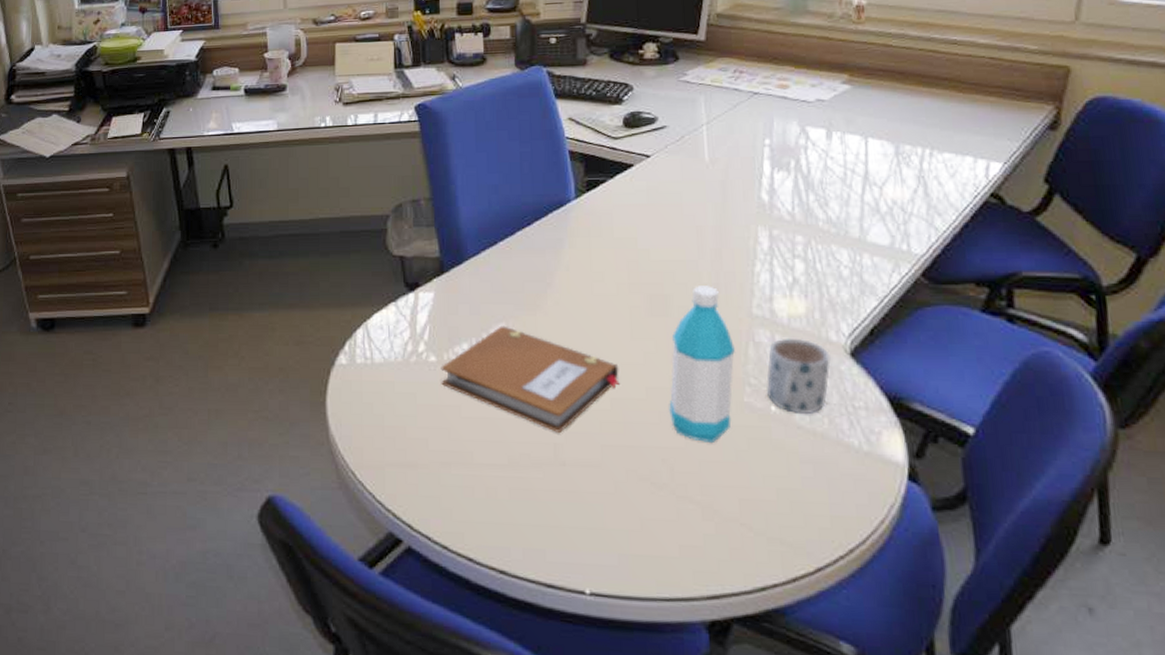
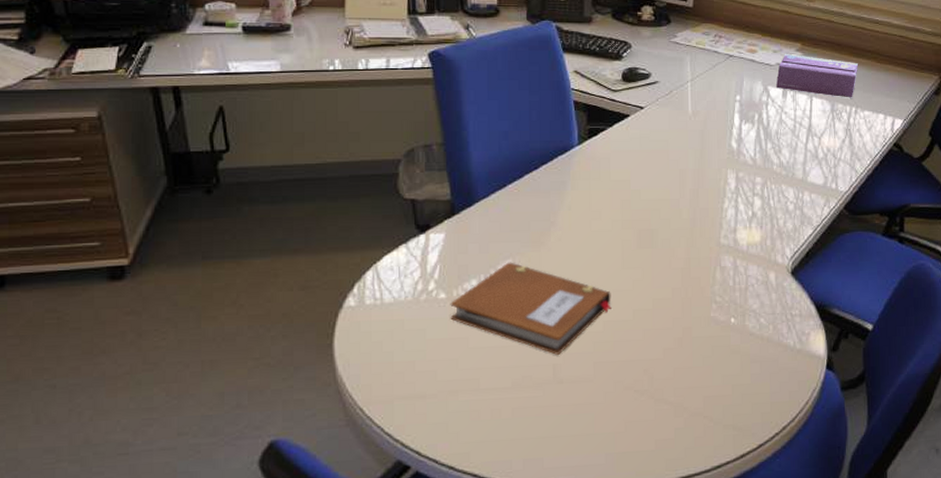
water bottle: present [669,286,735,444] -> none [651,220,705,353]
mug: present [766,338,831,414] -> none [728,262,777,323]
tissue box: none [817,87,932,138] -> present [776,53,859,98]

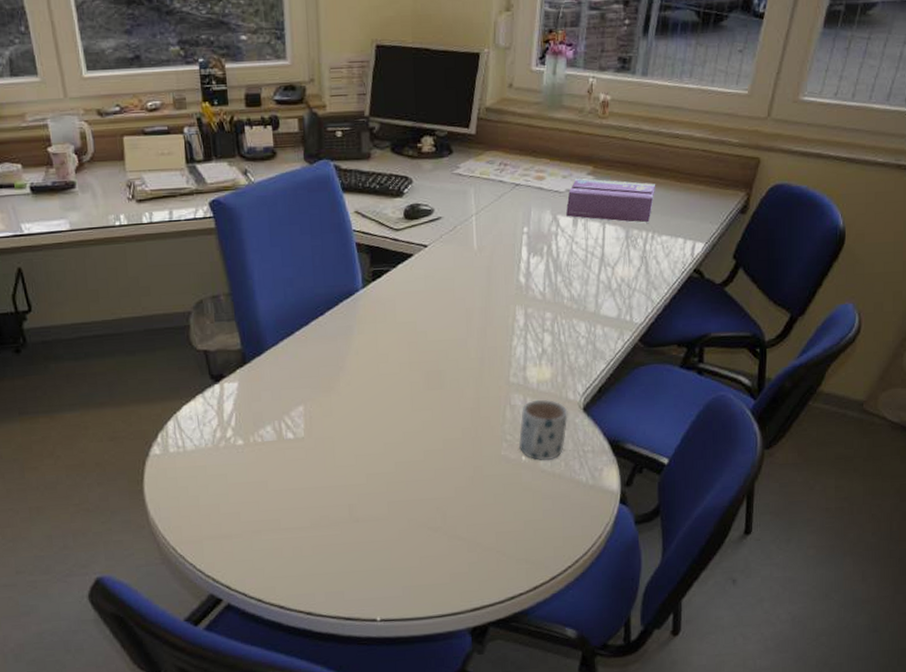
notebook: present [450,262,611,355] -> none [248,408,403,495]
mug: none [728,262,777,323] -> present [518,399,568,460]

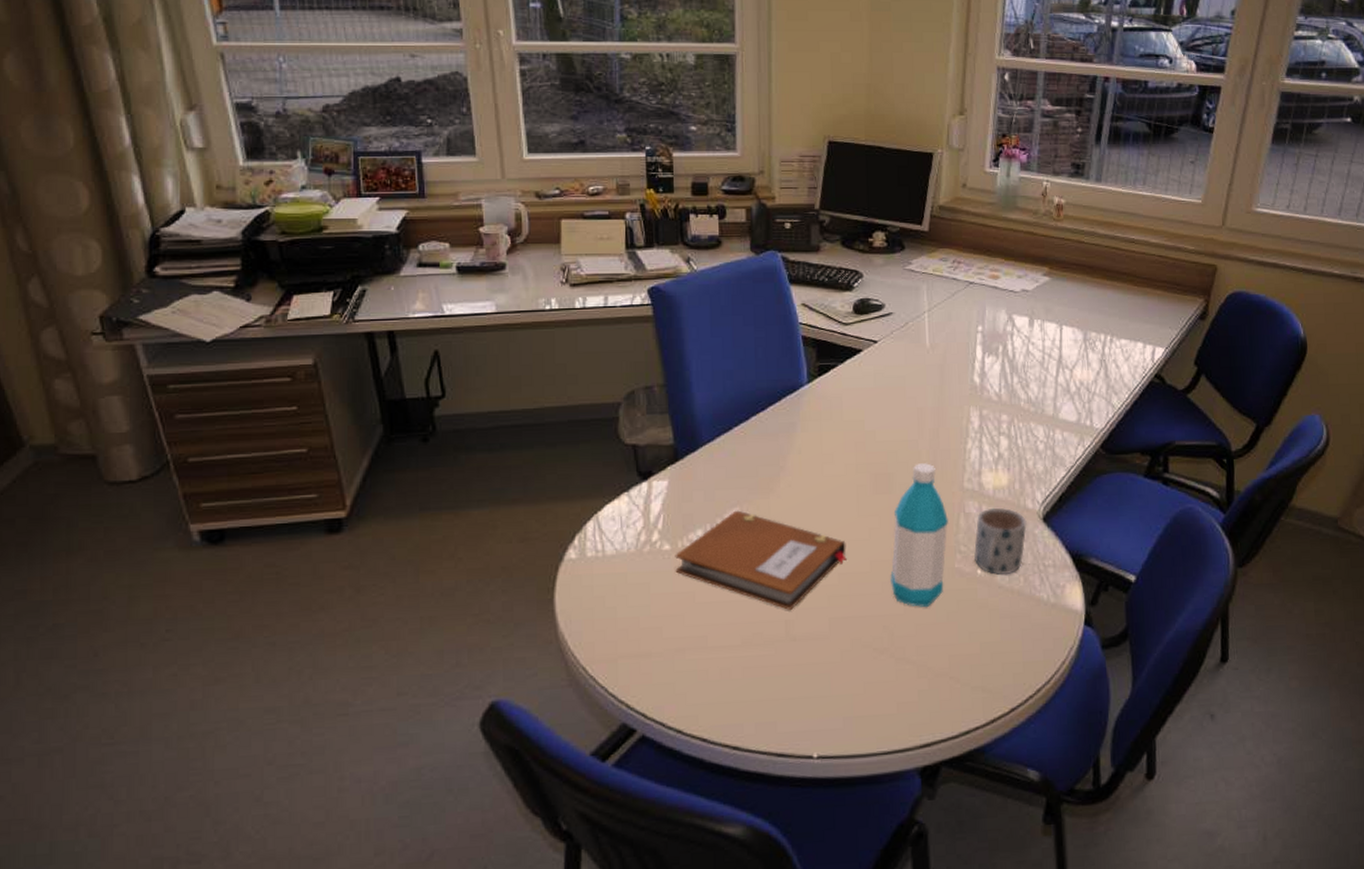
notebook: none [248,408,403,495] -> present [675,510,847,610]
water bottle: none [442,360,495,491] -> present [890,463,948,608]
tissue box: present [566,178,656,223] -> none [1022,278,1113,326]

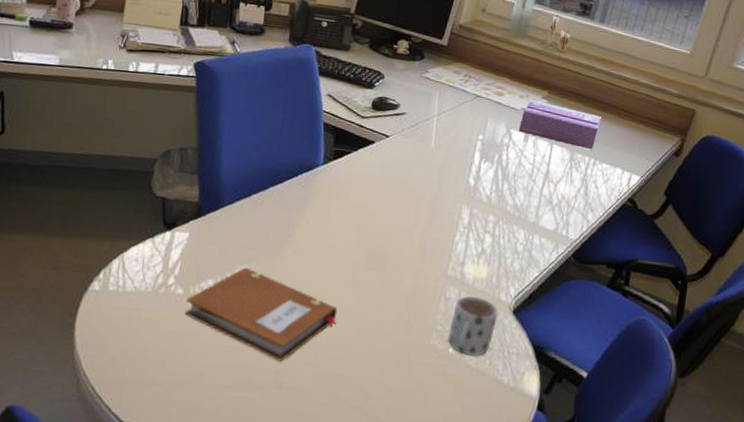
water bottle: present [890,463,948,608] -> none [372,248,430,376]
tissue box: none [1022,278,1113,326] -> present [519,99,602,150]

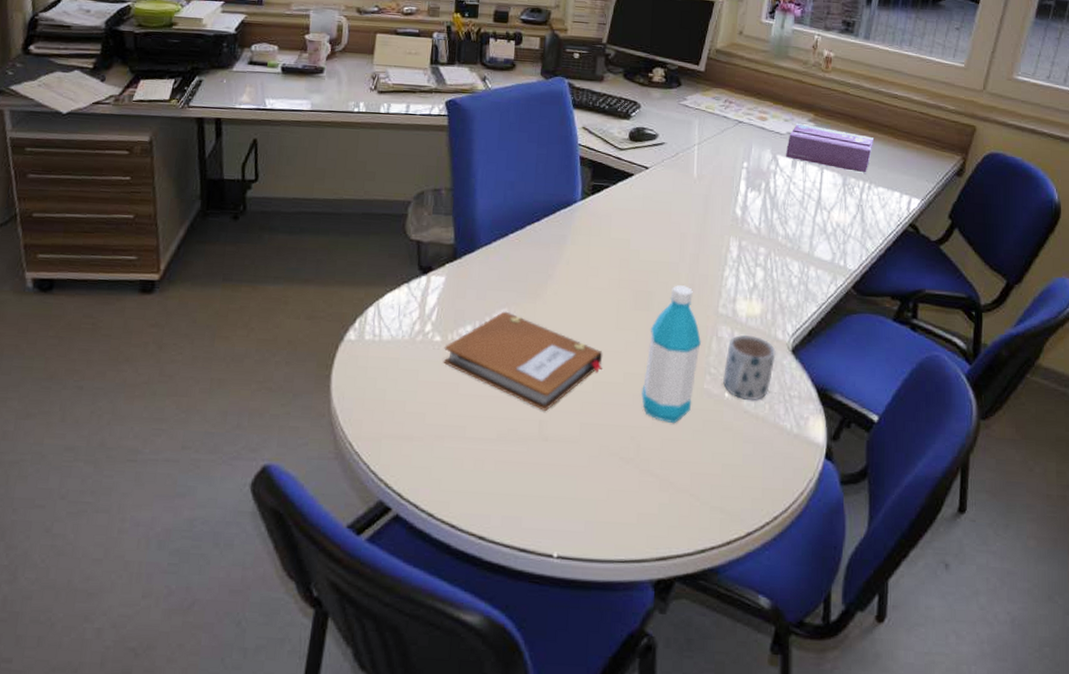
water bottle: none [372,248,430,376] -> present [641,285,701,424]

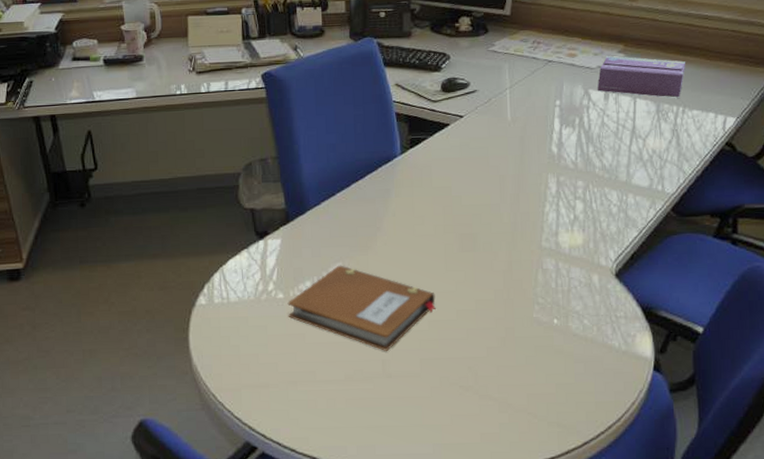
water bottle: present [641,285,701,424] -> none [475,224,527,352]
mug: present [722,334,776,400] -> none [550,264,600,324]

